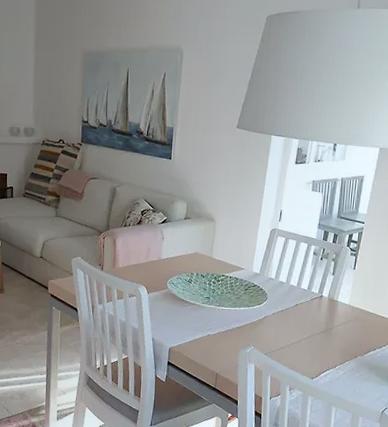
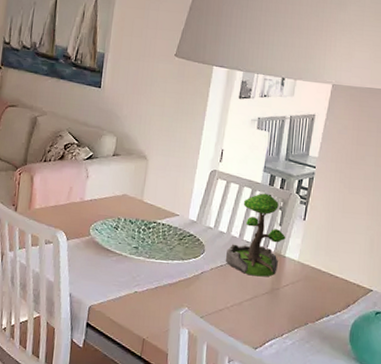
plant: none [285,247,338,319] -> present [225,193,286,277]

